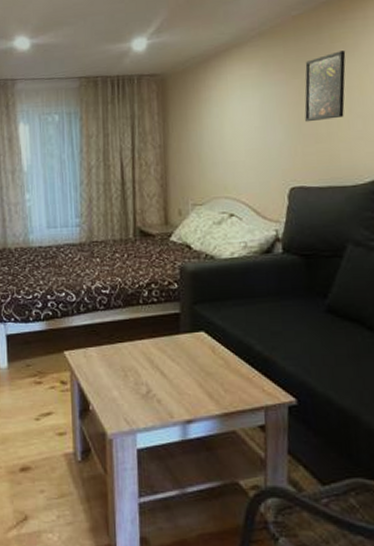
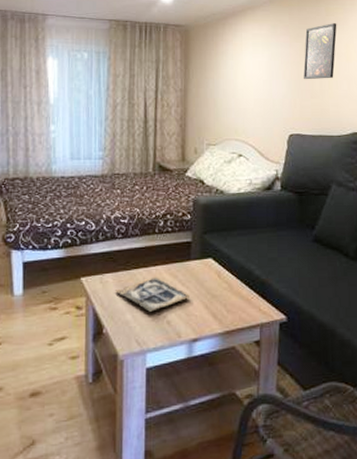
magazine: none [100,351,181,389] -> present [116,276,189,312]

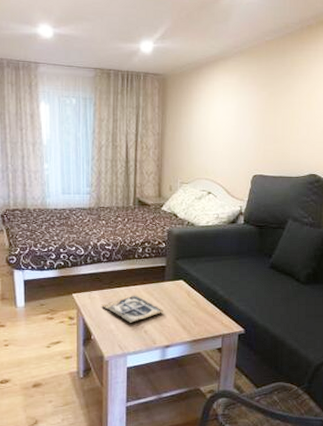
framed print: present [303,23,337,80] -> none [268,73,301,126]

